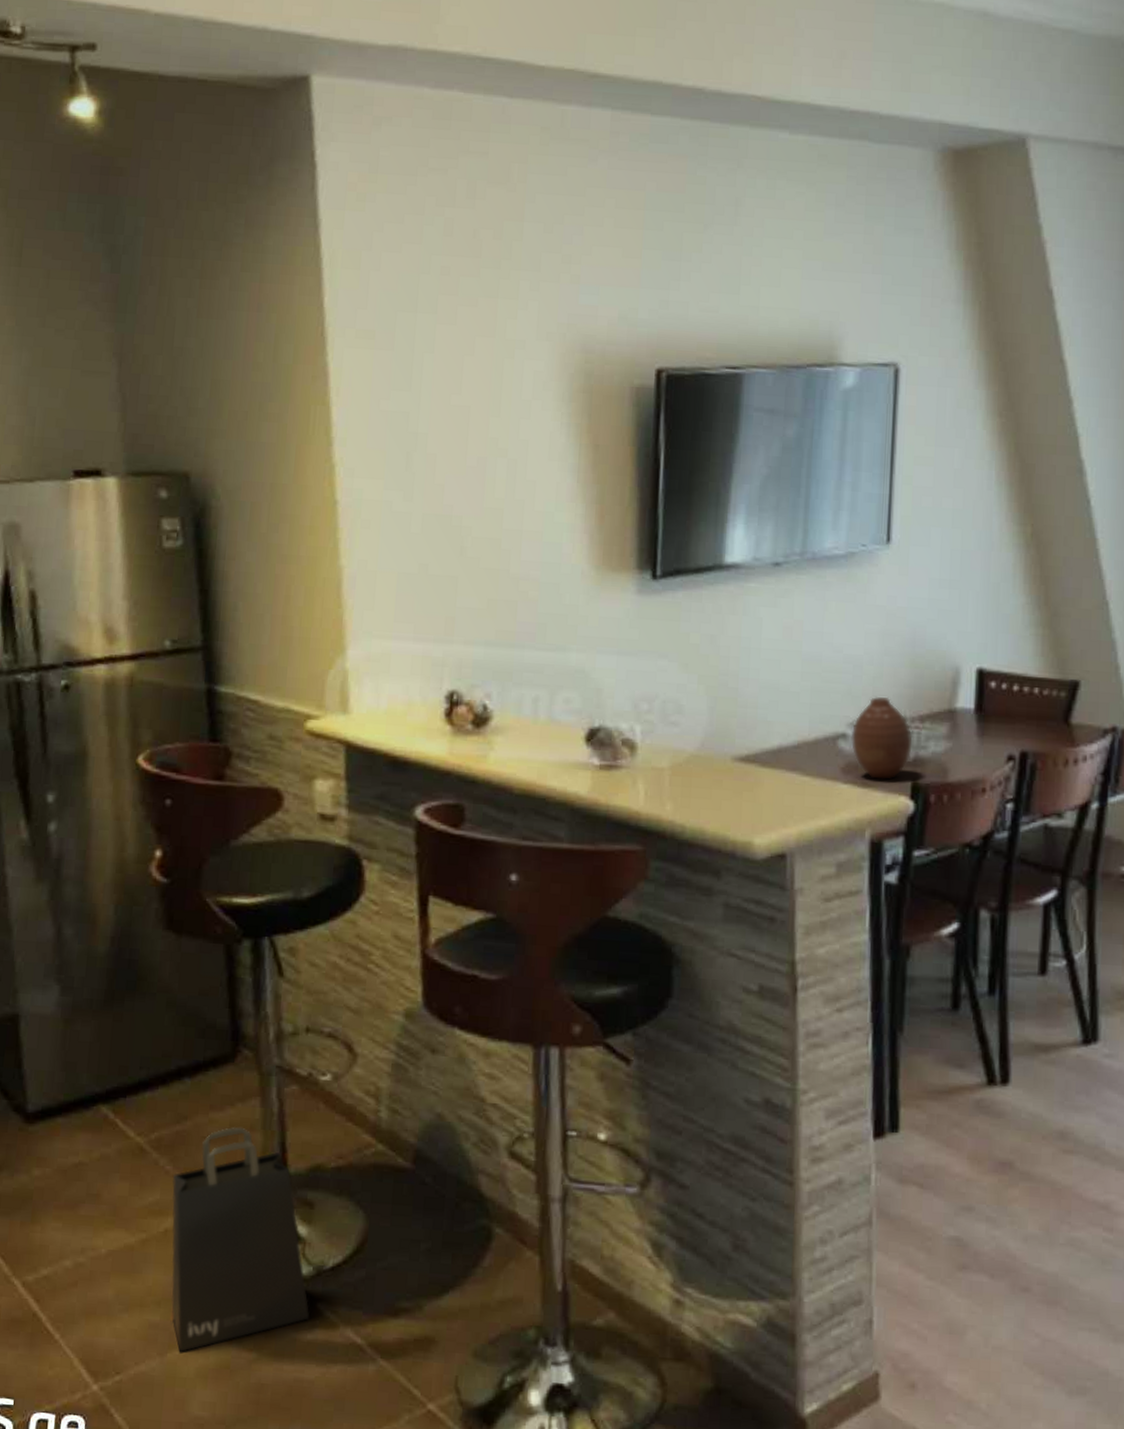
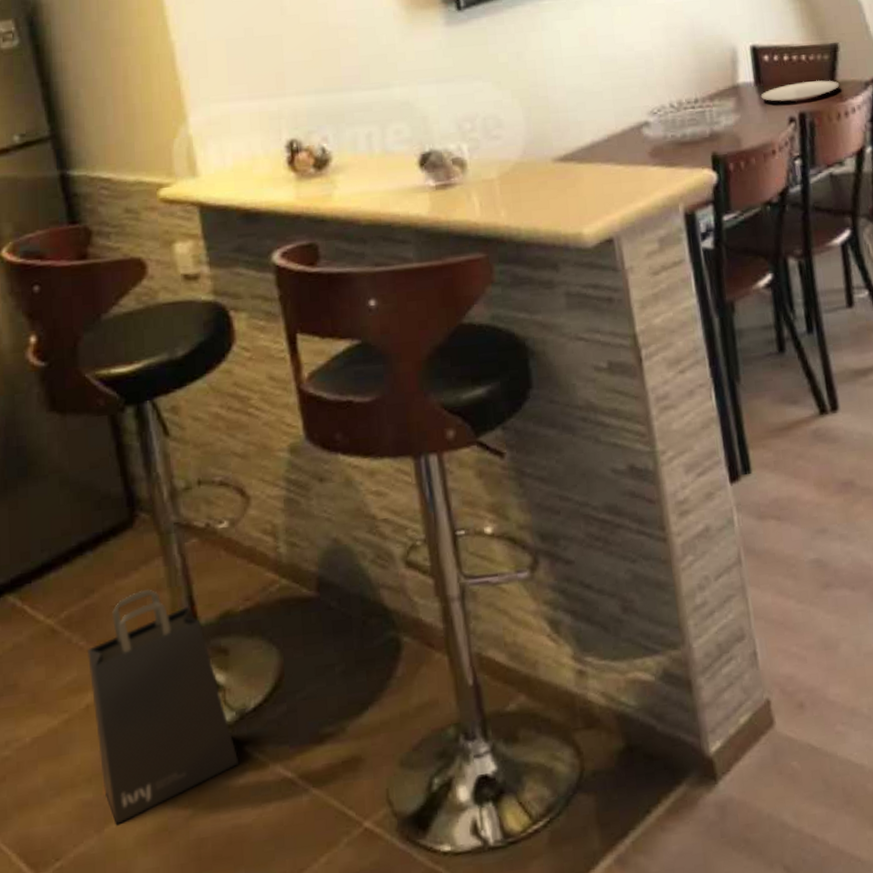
vase: present [850,697,913,780] -> none [652,84,708,158]
plate: none [979,717,1074,739] -> present [760,80,840,102]

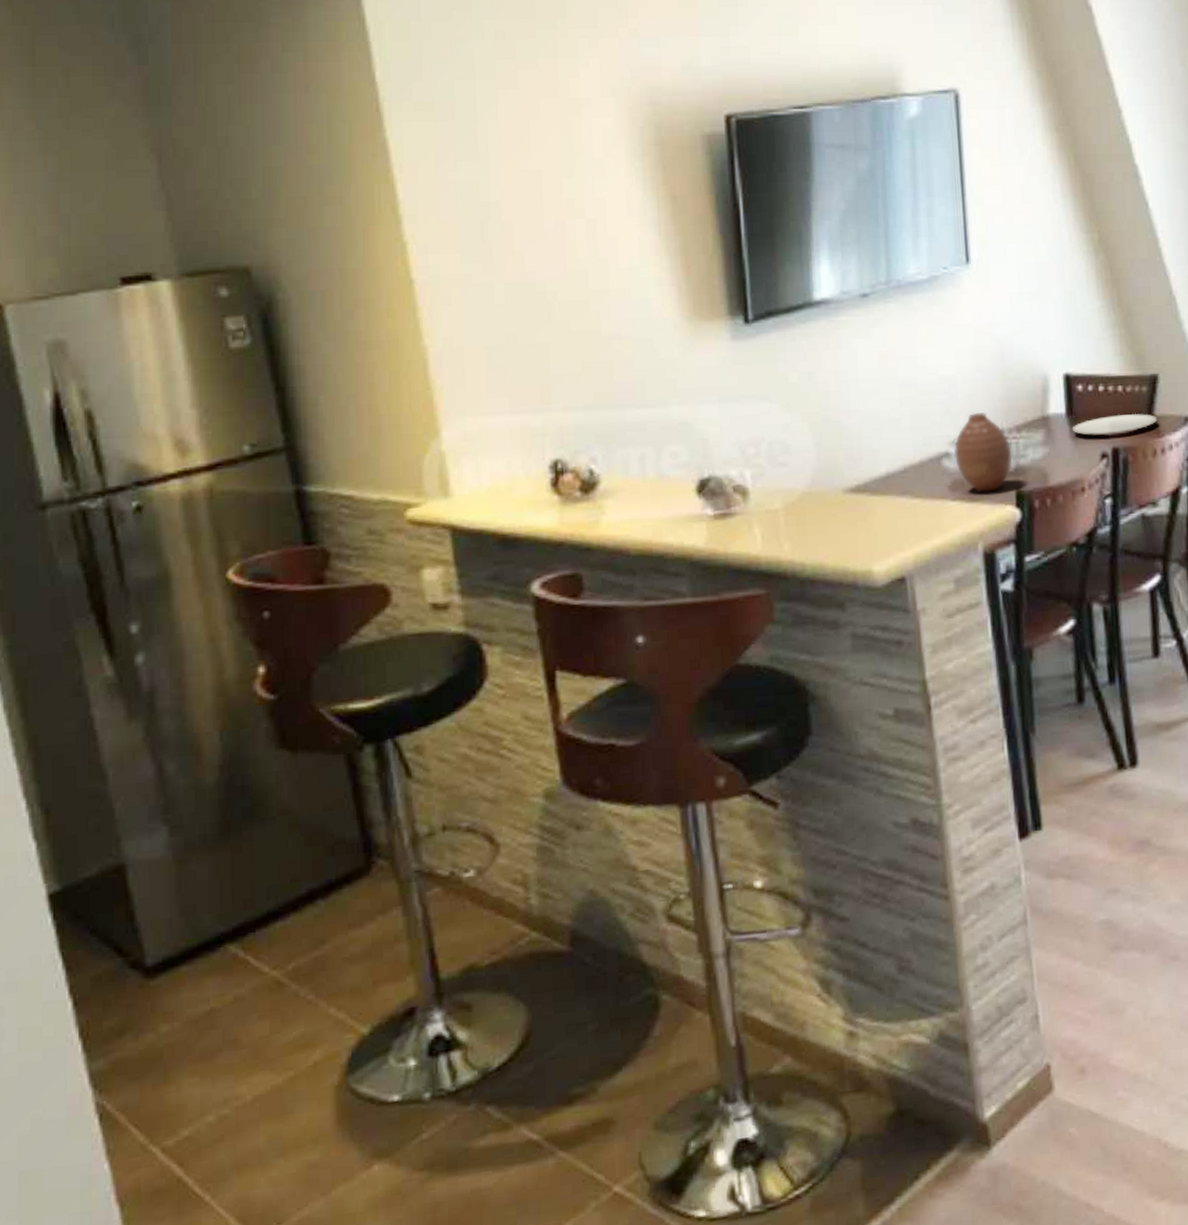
shopping bag: present [88,589,240,825] -> none [317,940,481,1187]
vase: none [652,84,708,158] -> present [953,413,1013,492]

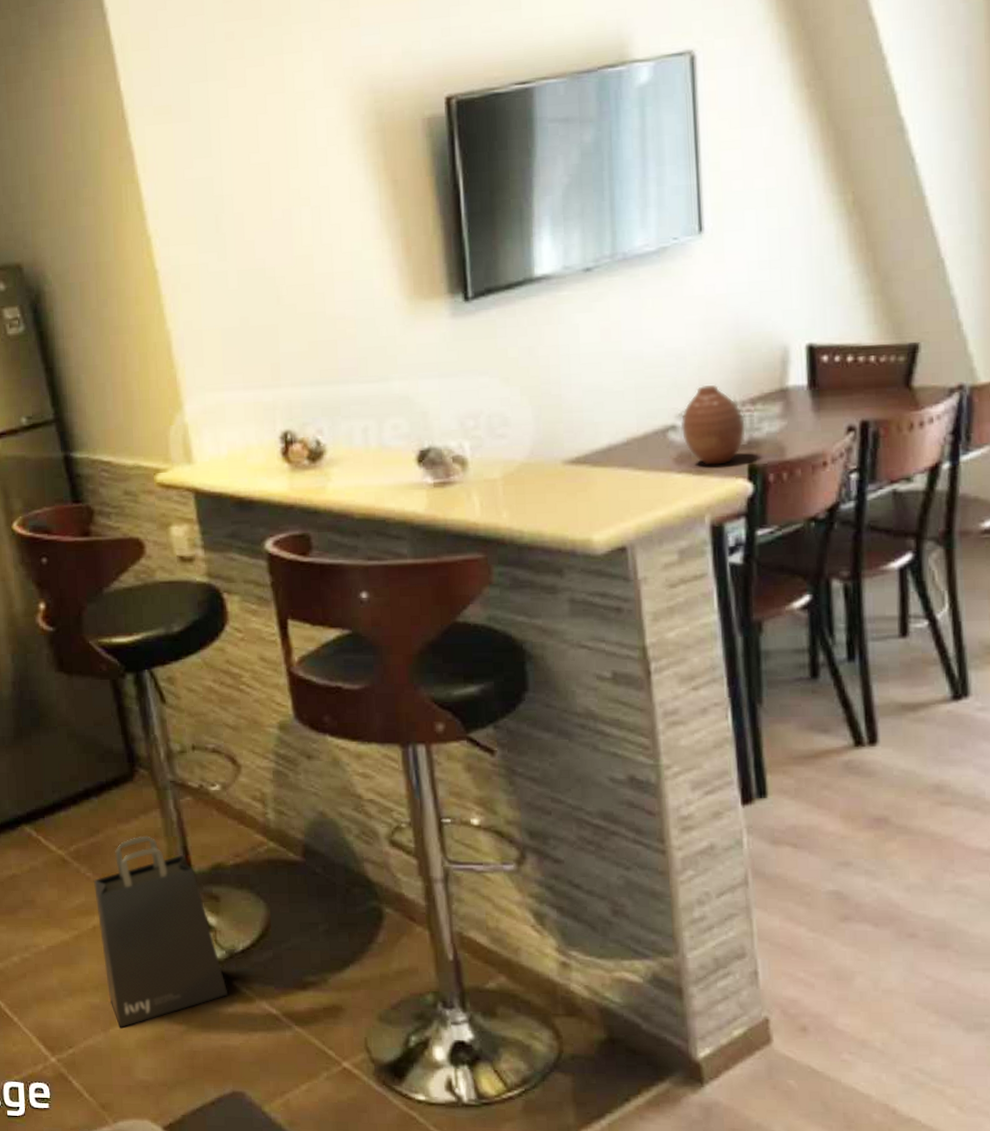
shopping bag: none [317,940,481,1187] -> present [94,835,229,1028]
plate: present [1072,413,1158,437] -> none [814,384,916,409]

